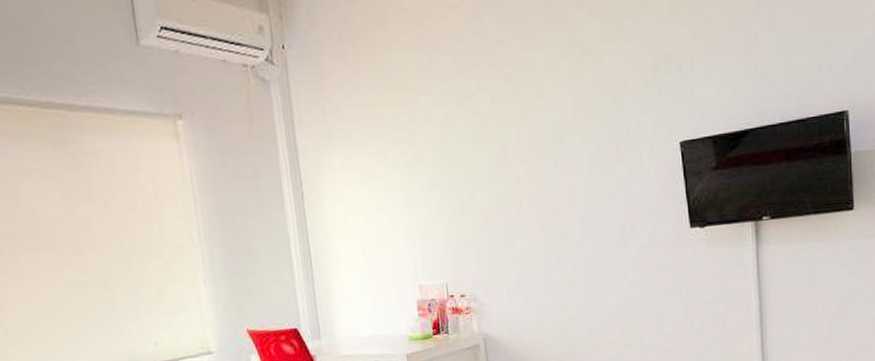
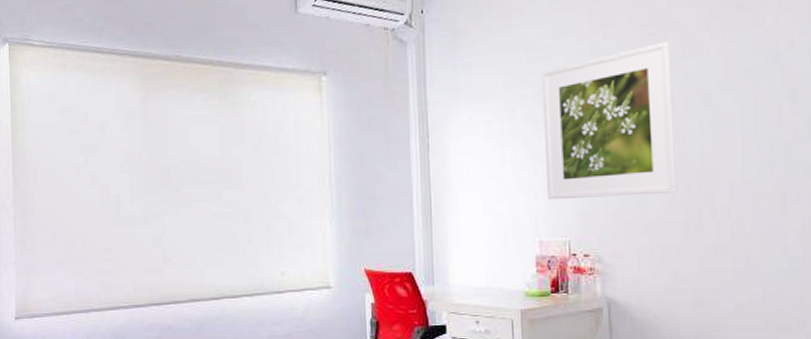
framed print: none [410,82,539,245] -> present [541,41,678,200]

